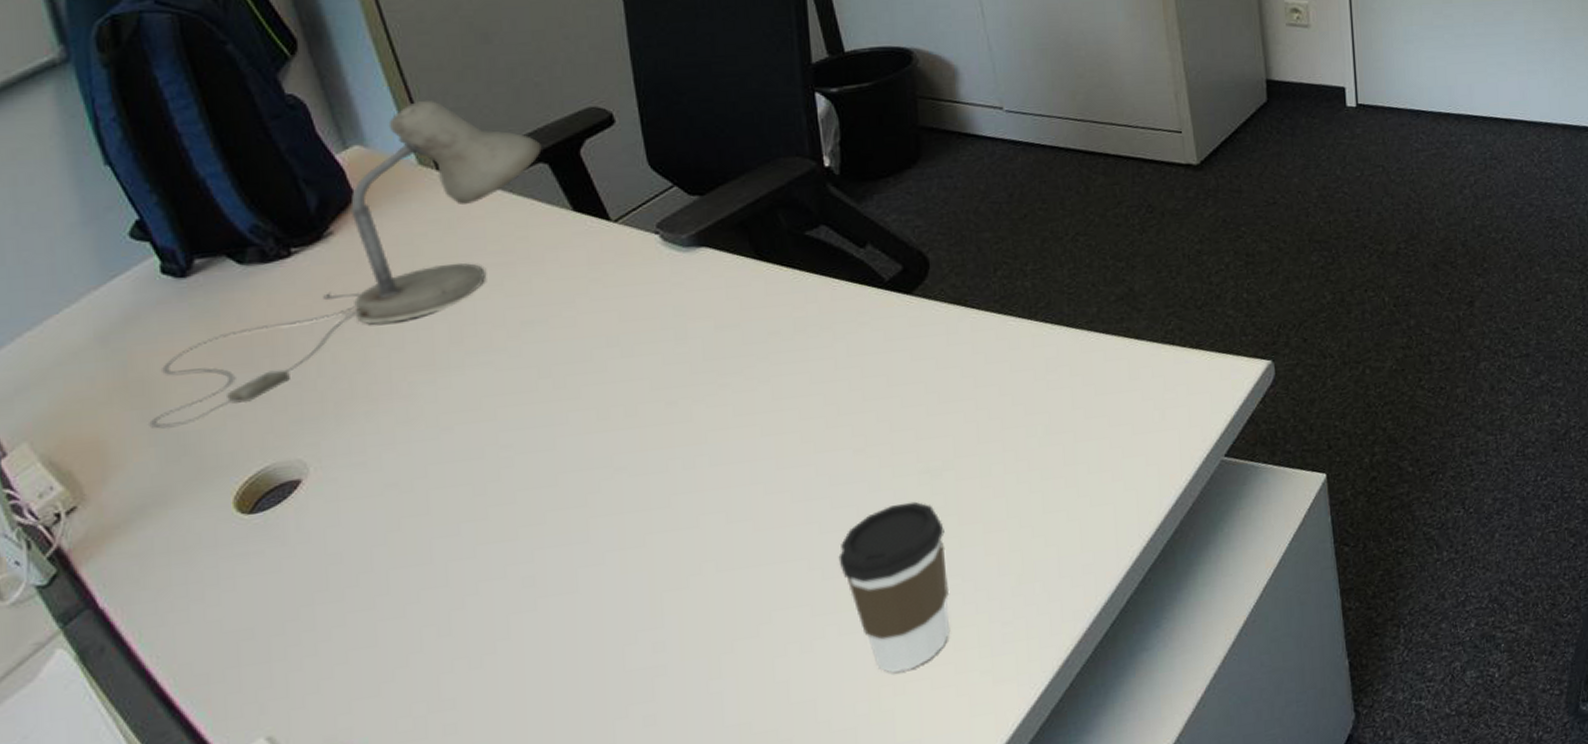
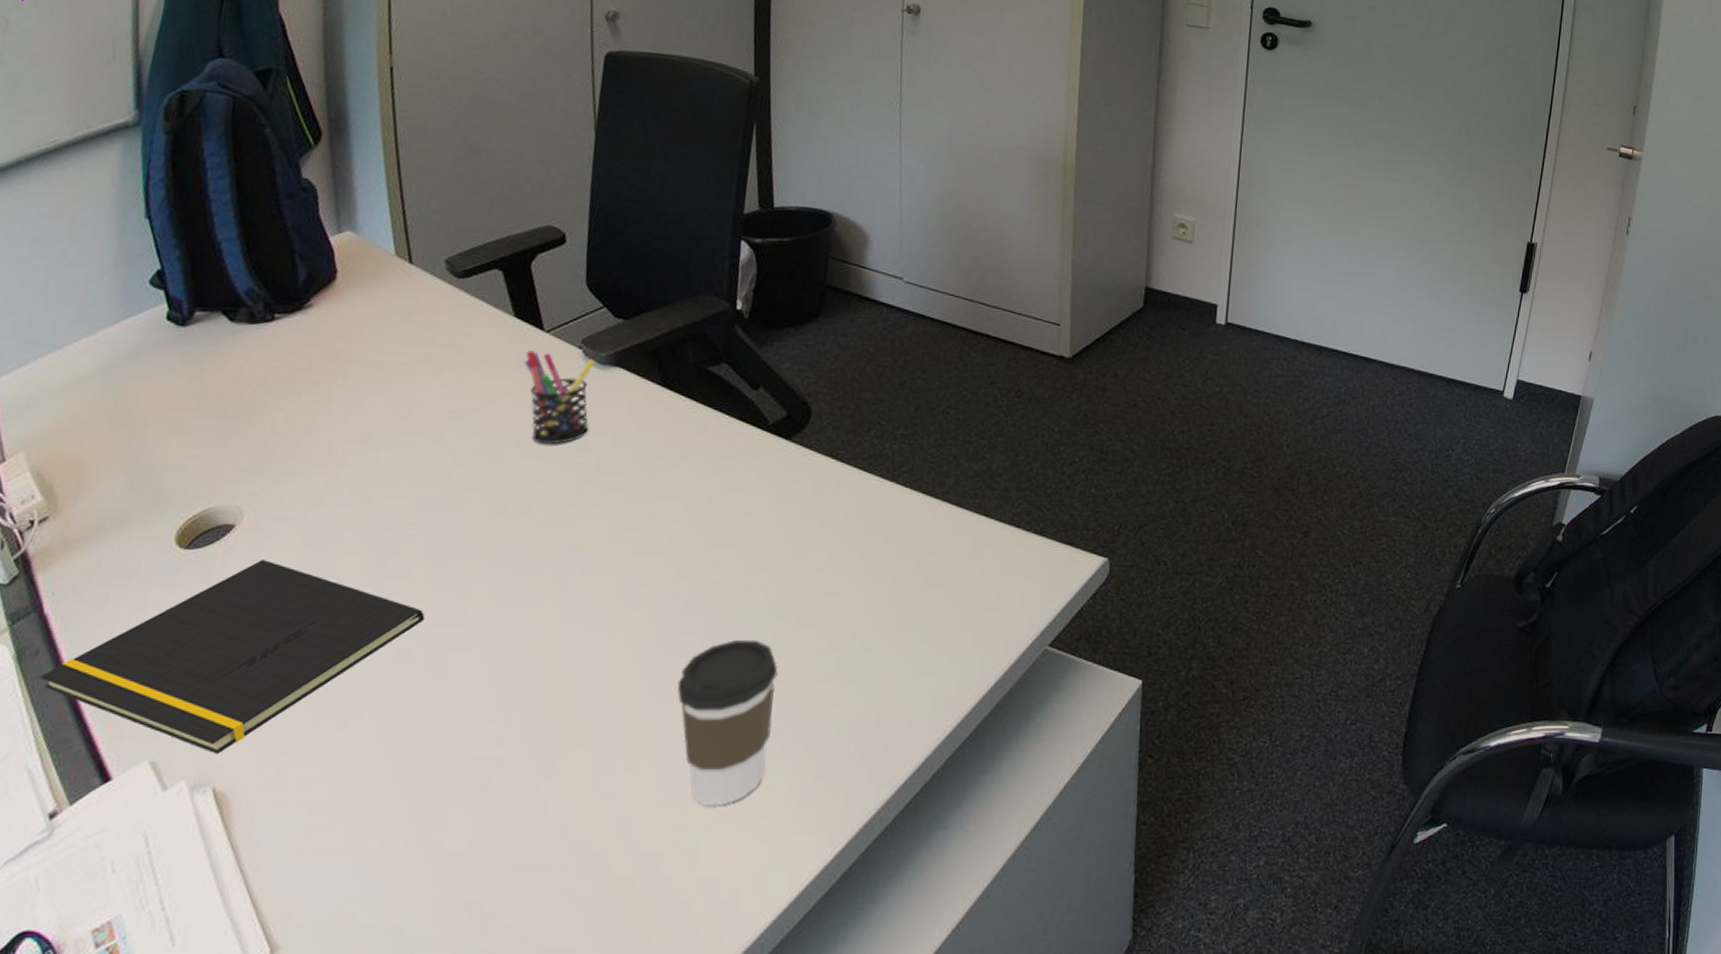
notepad: none [113,510,544,718] -> present [39,560,425,755]
desk lamp: present [149,99,542,429] -> none [124,198,501,459]
pen holder: none [595,242,685,341] -> present [524,350,596,445]

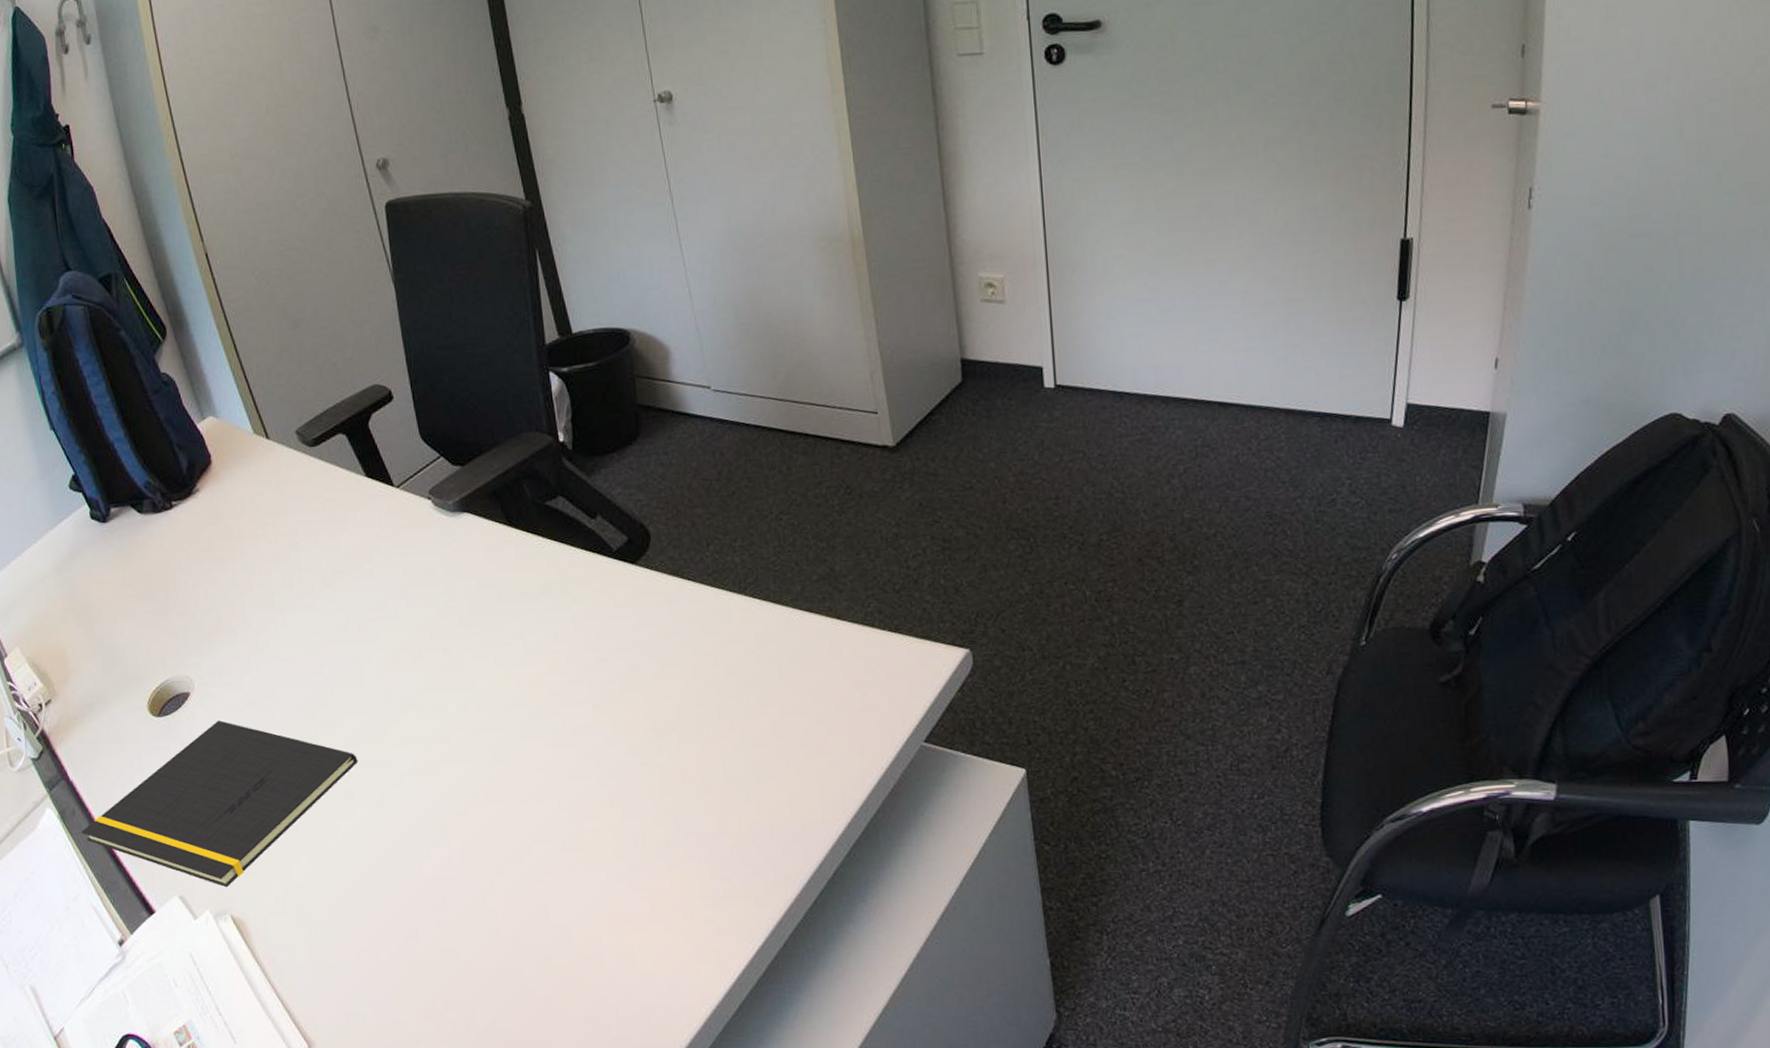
pen holder: present [524,350,596,445] -> none [383,507,454,594]
coffee cup: present [677,639,778,807] -> none [583,757,678,912]

